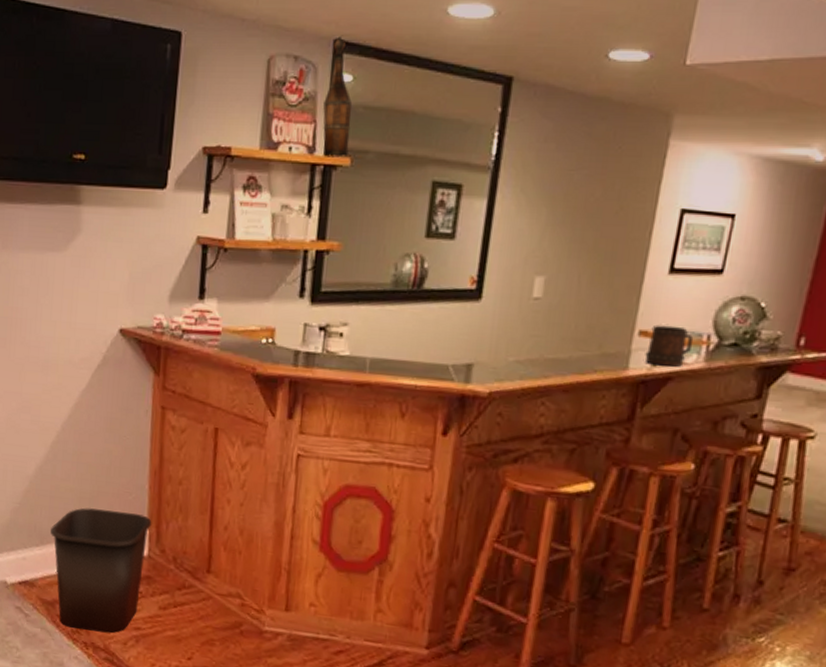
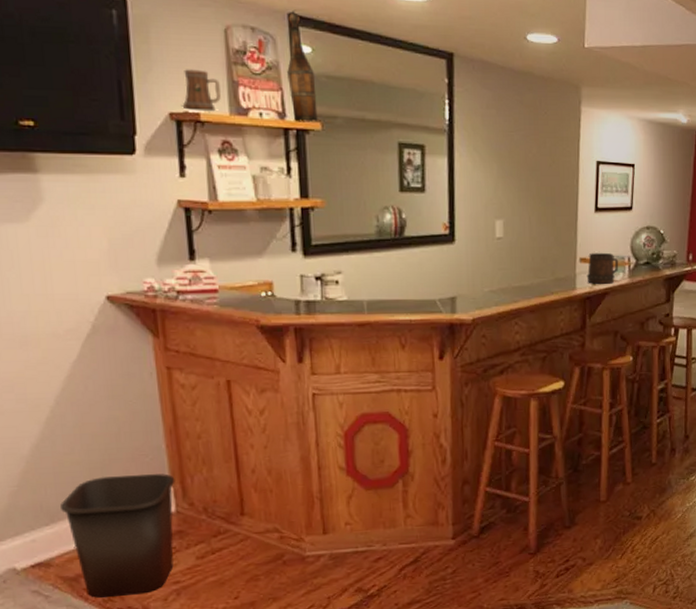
beer mug: none [216,102,255,146] -> present [182,69,221,112]

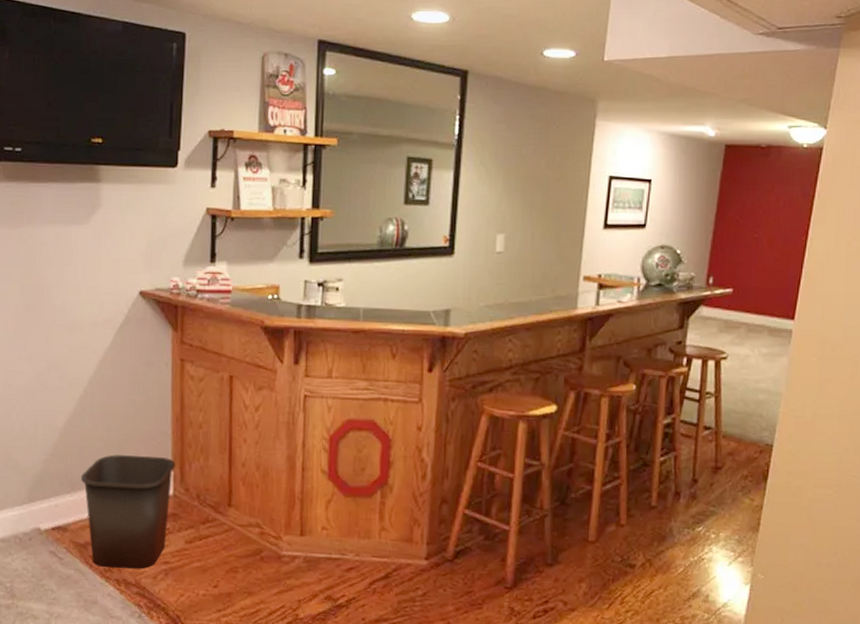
beer mug: present [182,69,221,112] -> none [220,92,253,129]
decorative bottle: present [287,11,318,121] -> none [312,37,336,137]
beer mug: present [586,252,619,284] -> none [589,271,627,305]

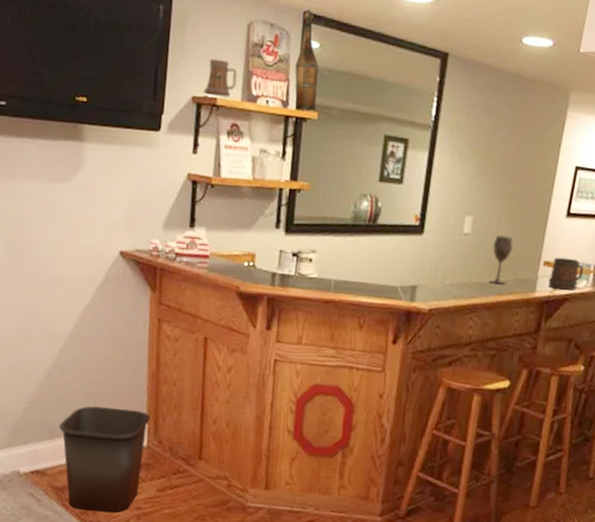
beer mug: none [220,92,253,129] -> present [203,59,237,98]
decorative bottle: none [312,37,336,137] -> present [295,9,319,111]
wine glass: none [527,252,550,303] -> present [489,235,514,285]
beer mug: none [589,271,627,305] -> present [547,257,584,290]

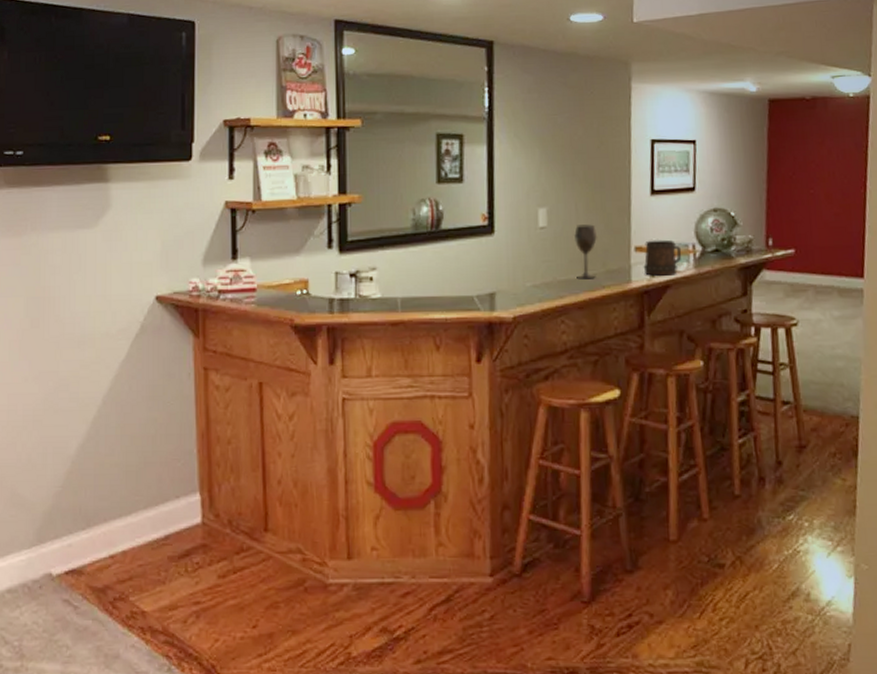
waste bin: present [60,406,150,513] -> none [97,480,203,613]
beer mug: present [203,59,237,98] -> none [235,78,270,117]
decorative bottle: present [295,9,319,111] -> none [331,17,358,119]

